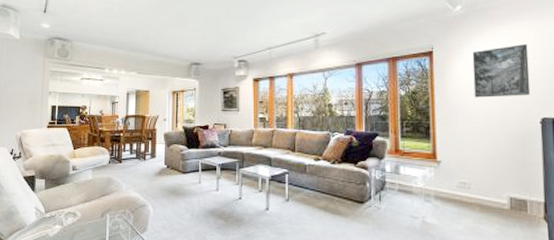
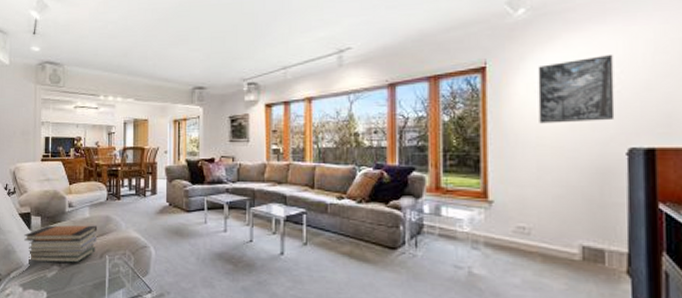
book stack: none [28,186,100,223] -> present [24,225,98,263]

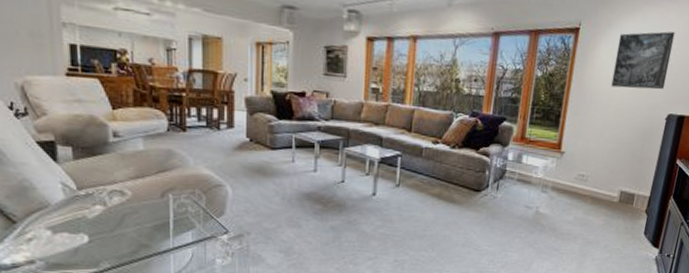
book stack: present [24,225,98,263] -> none [48,157,156,203]

